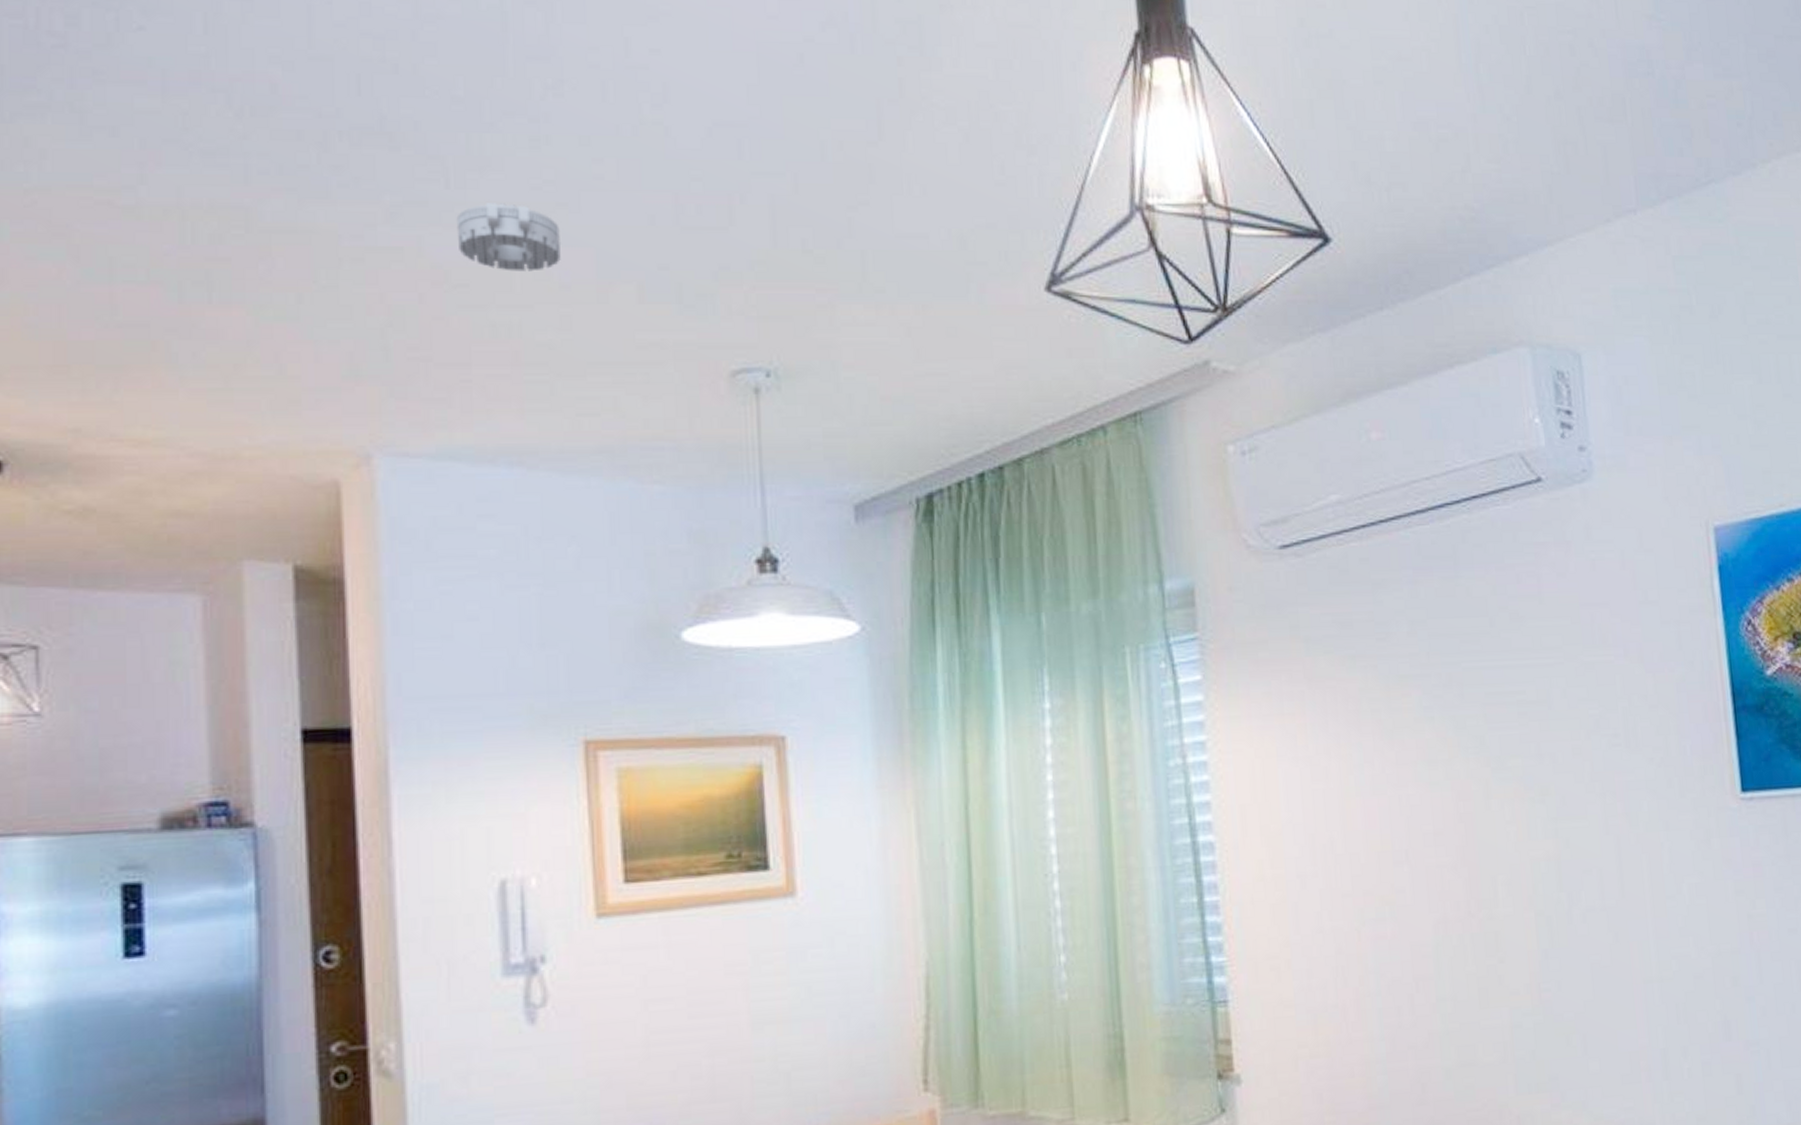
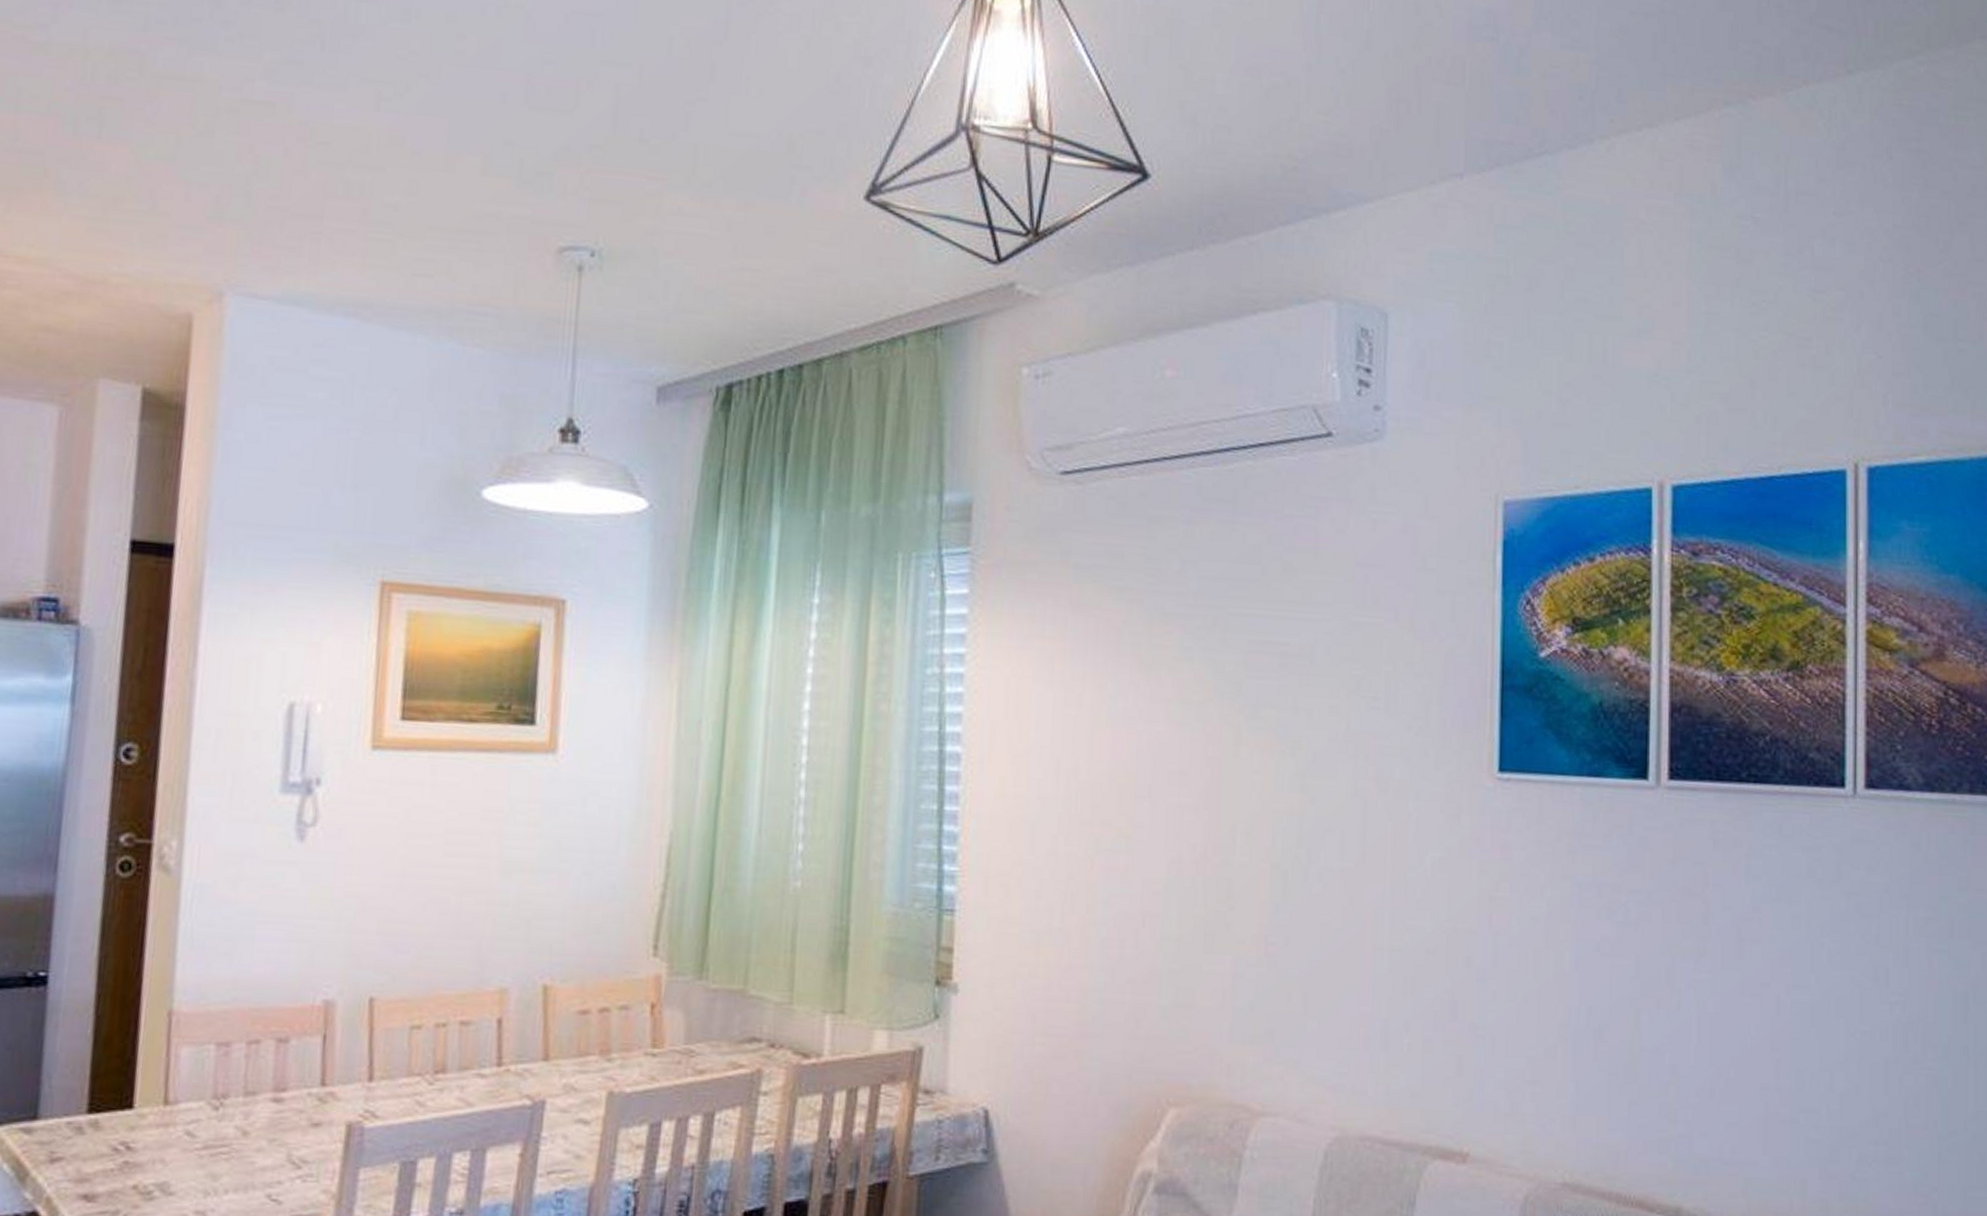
smoke detector: present [456,203,562,272] -> none [325,68,419,136]

